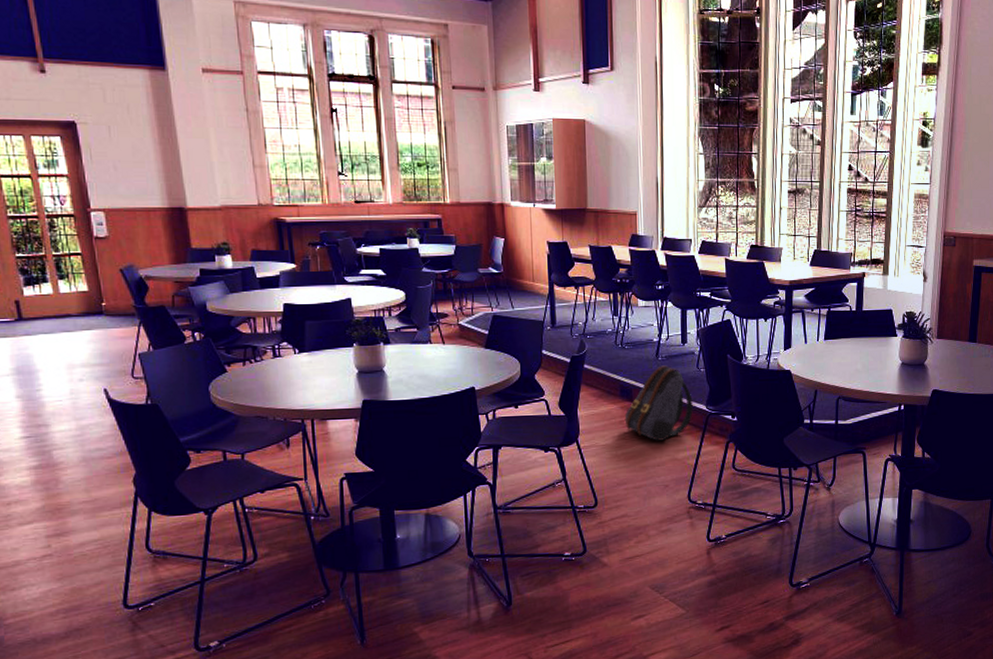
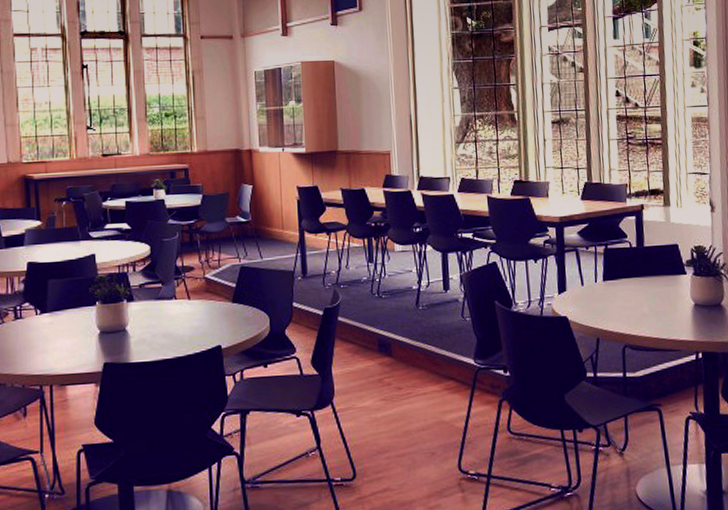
backpack: present [624,365,693,441] -> none [383,315,460,401]

